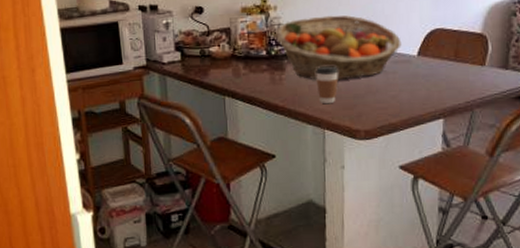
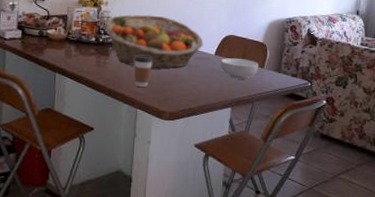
cereal bowl: none [426,56,478,83] -> present [220,58,259,79]

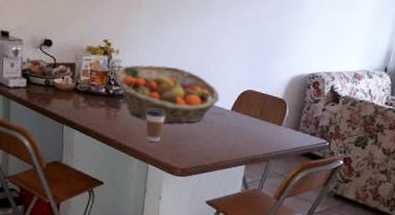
cereal bowl: present [220,58,259,79] -> none [236,114,277,137]

